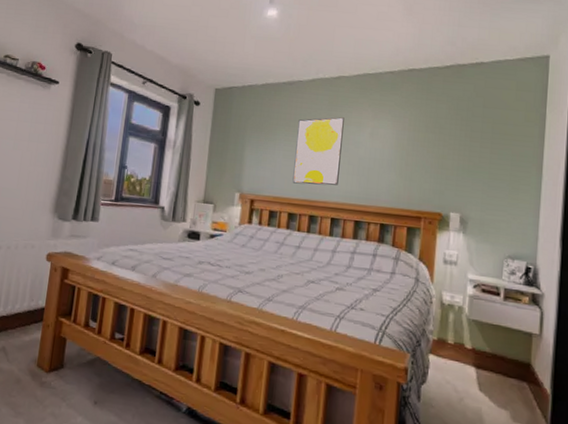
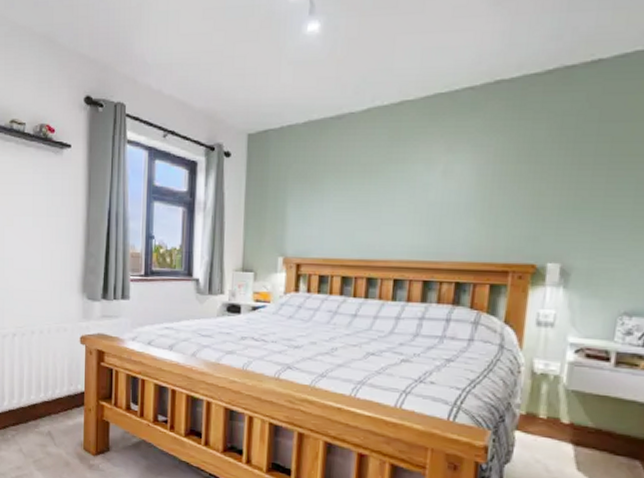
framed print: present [292,117,344,185] -> none [345,154,409,242]

